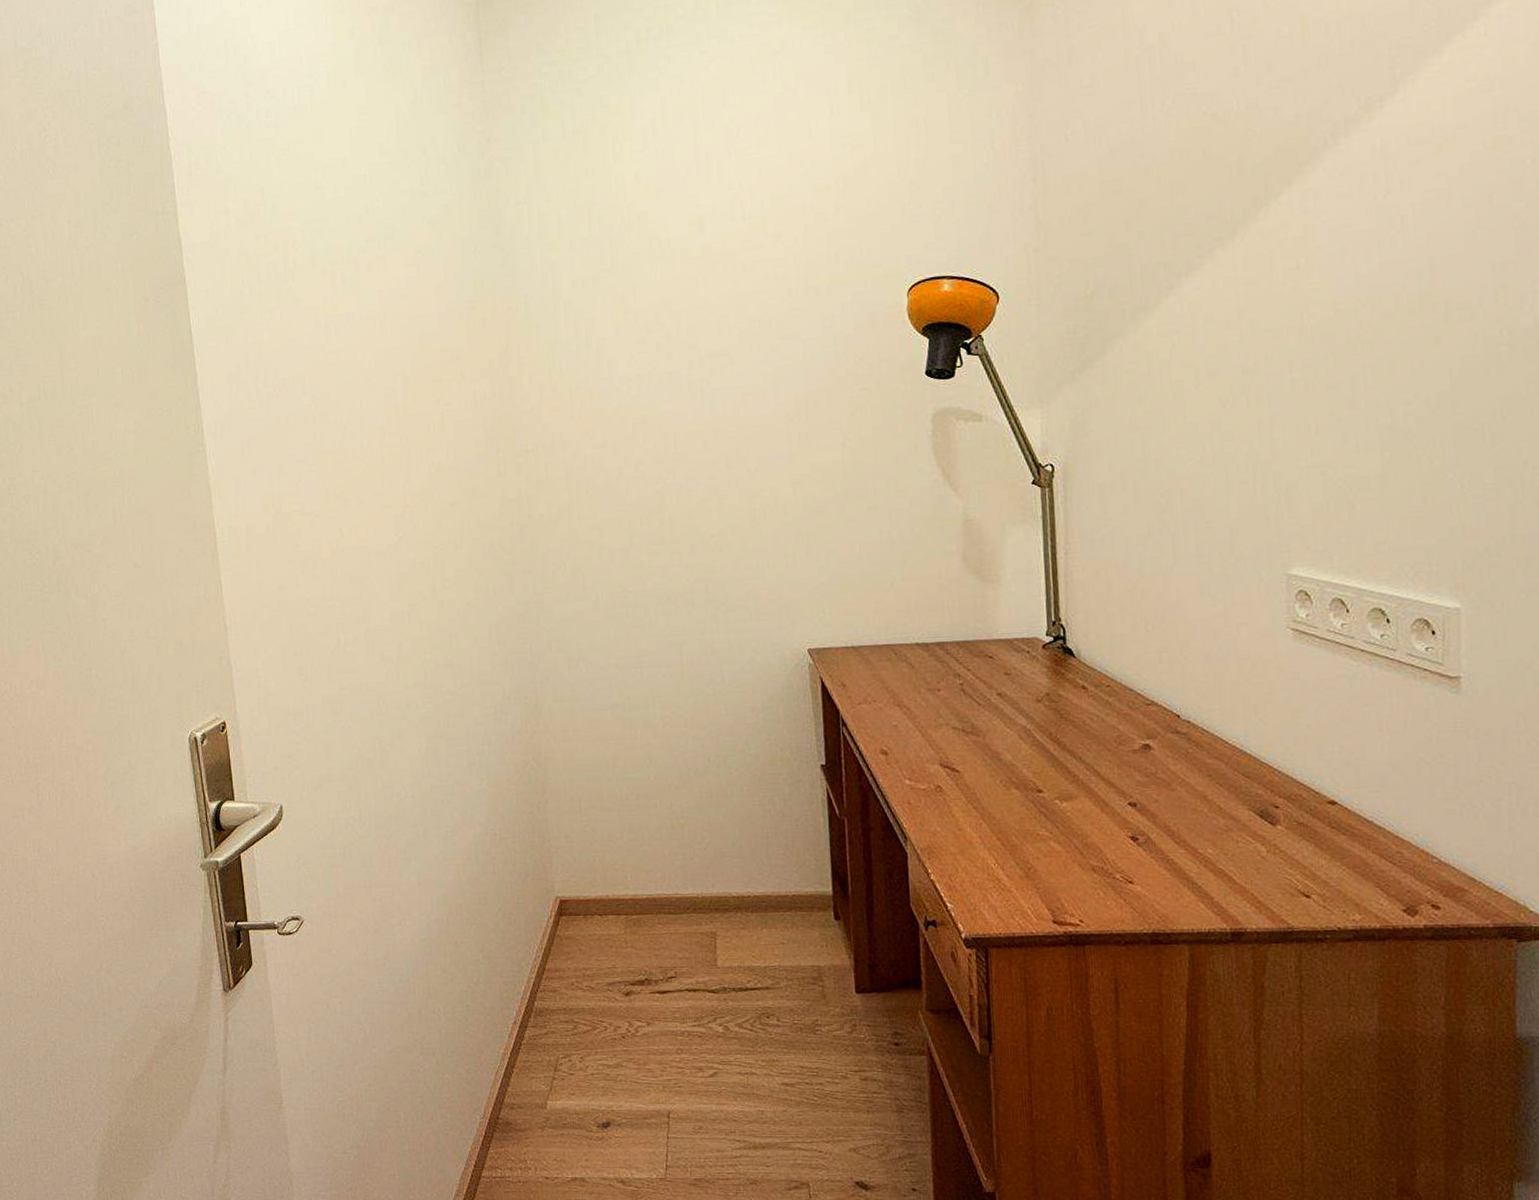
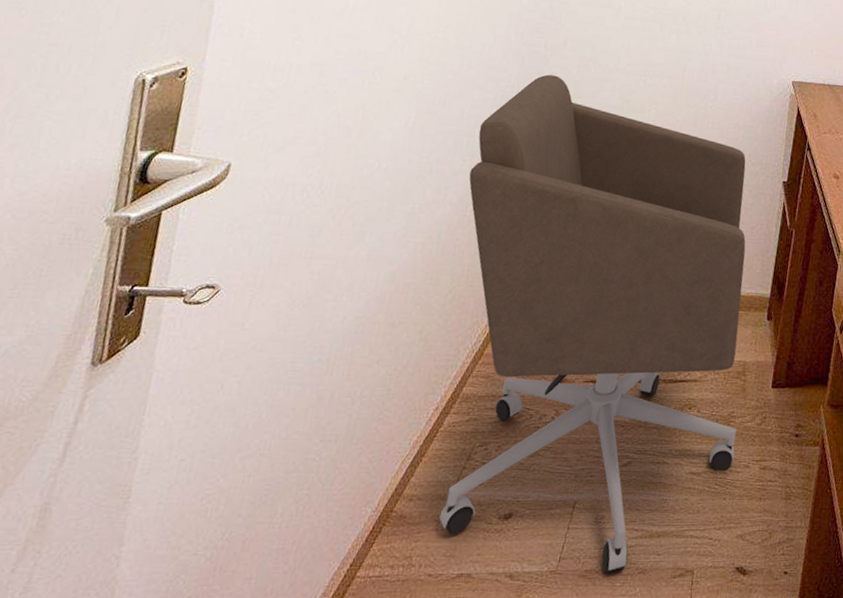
office chair: none [487,681,830,1183] -> present [439,74,746,573]

